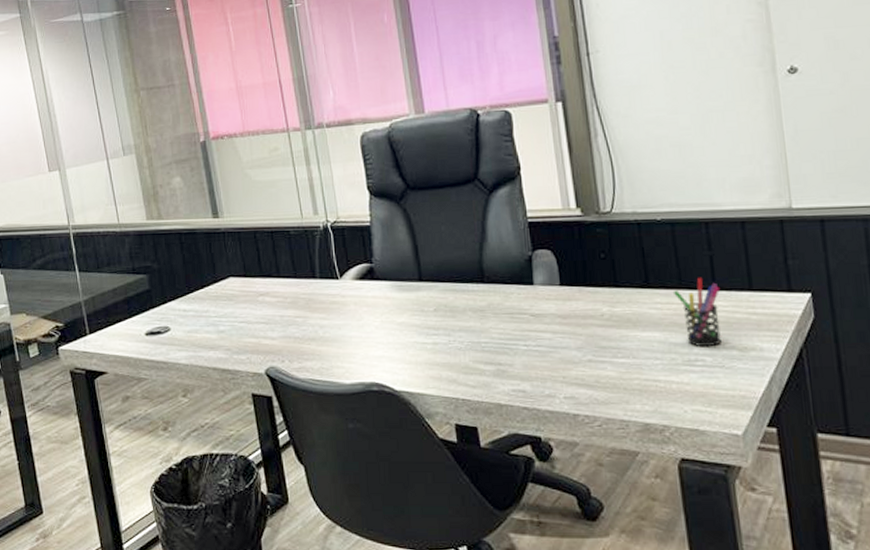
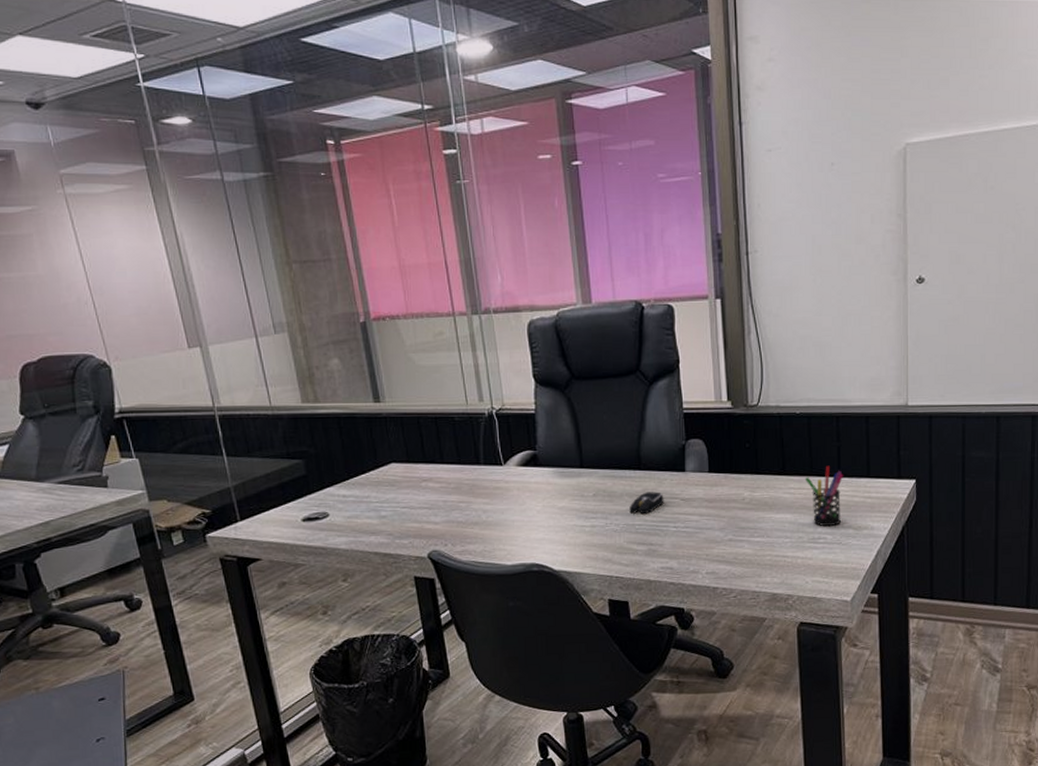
computer mouse: none [474,306,512,331] -> present [629,492,664,515]

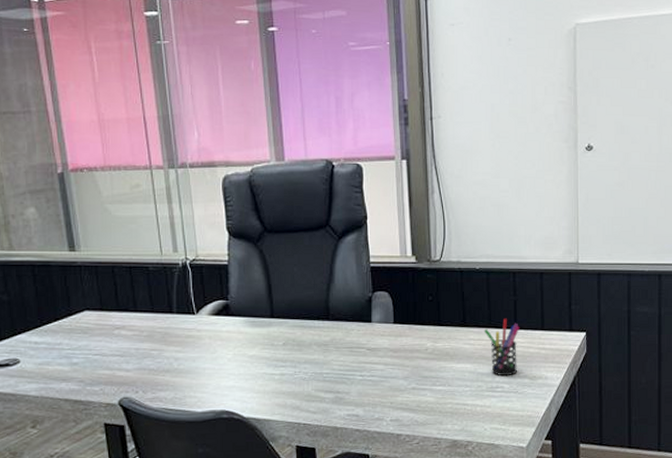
computer mouse: present [629,492,664,515] -> none [318,341,351,363]

